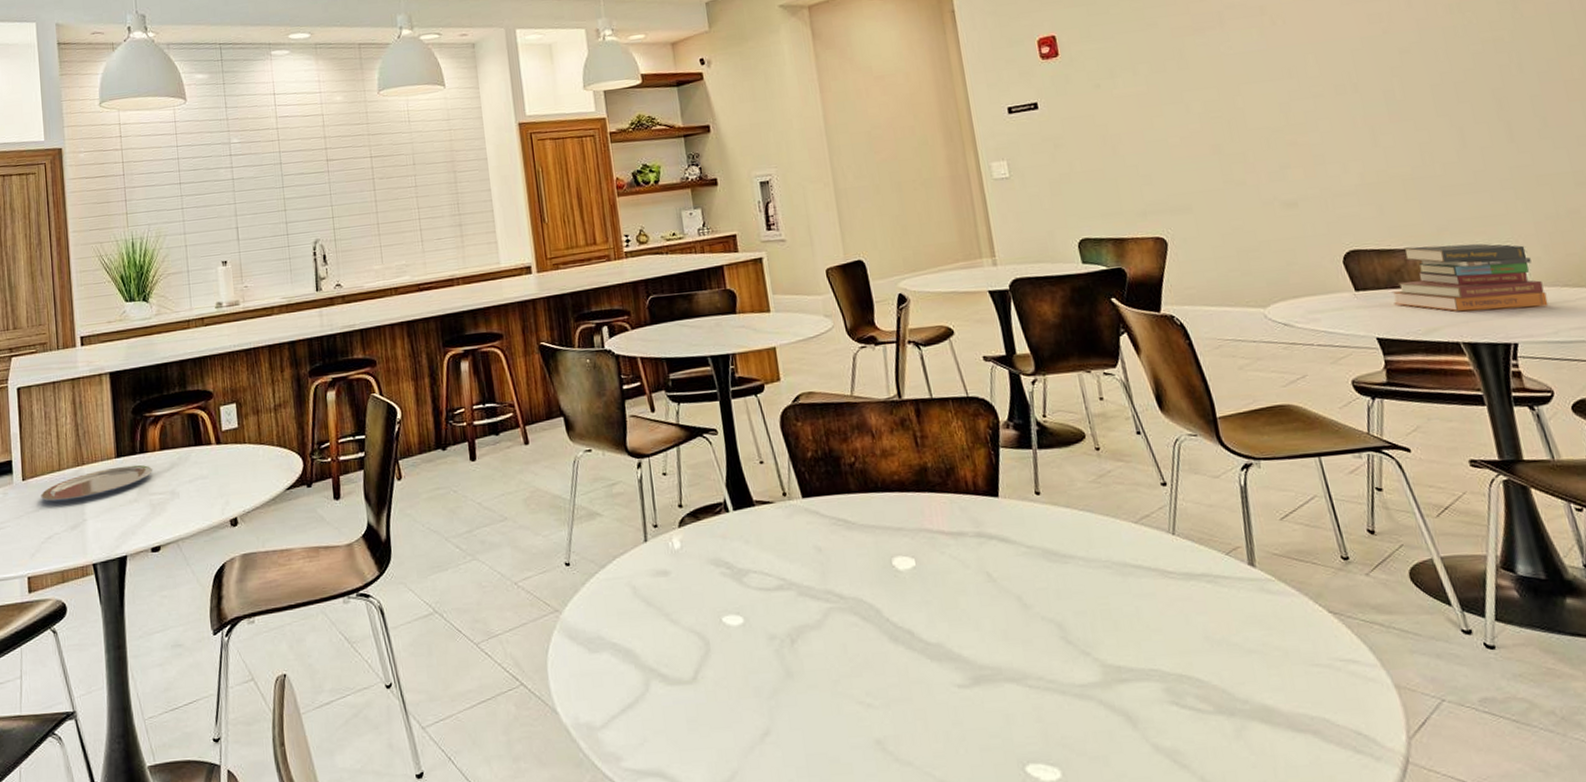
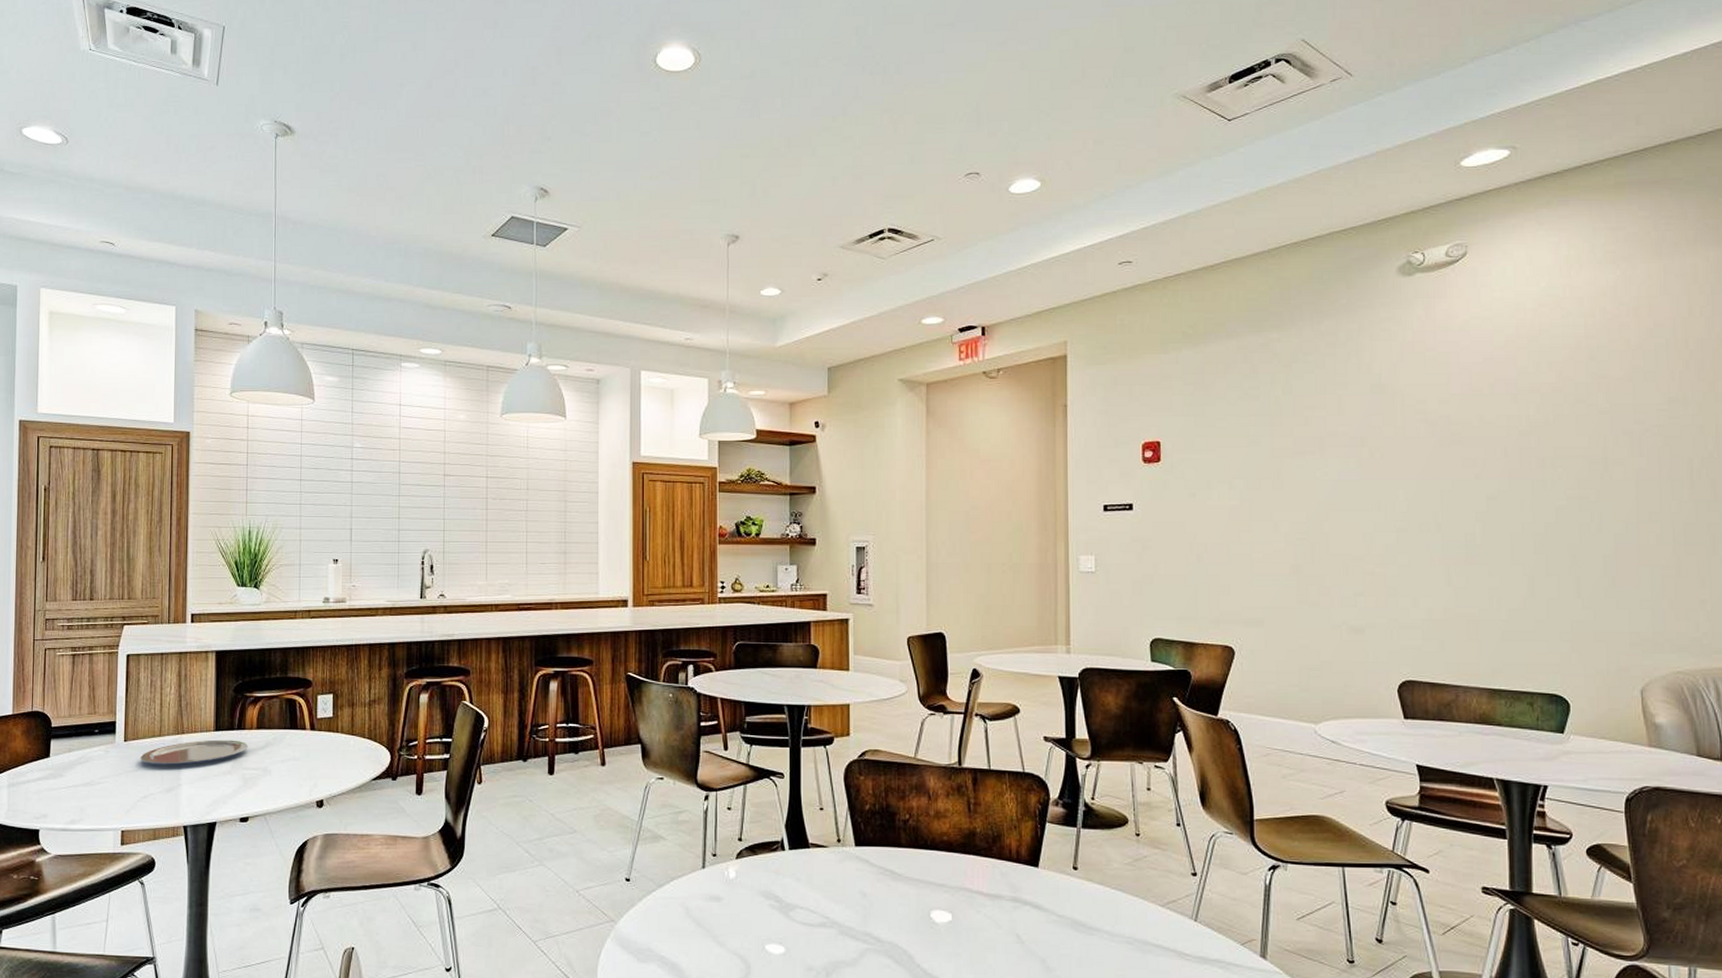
books: present [1391,243,1549,312] -> none [1438,684,1583,754]

